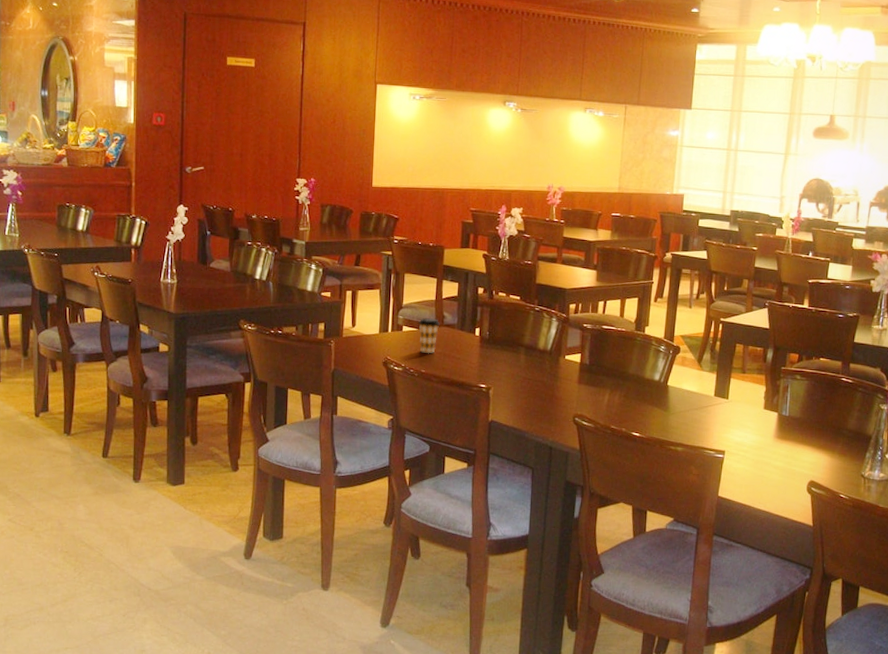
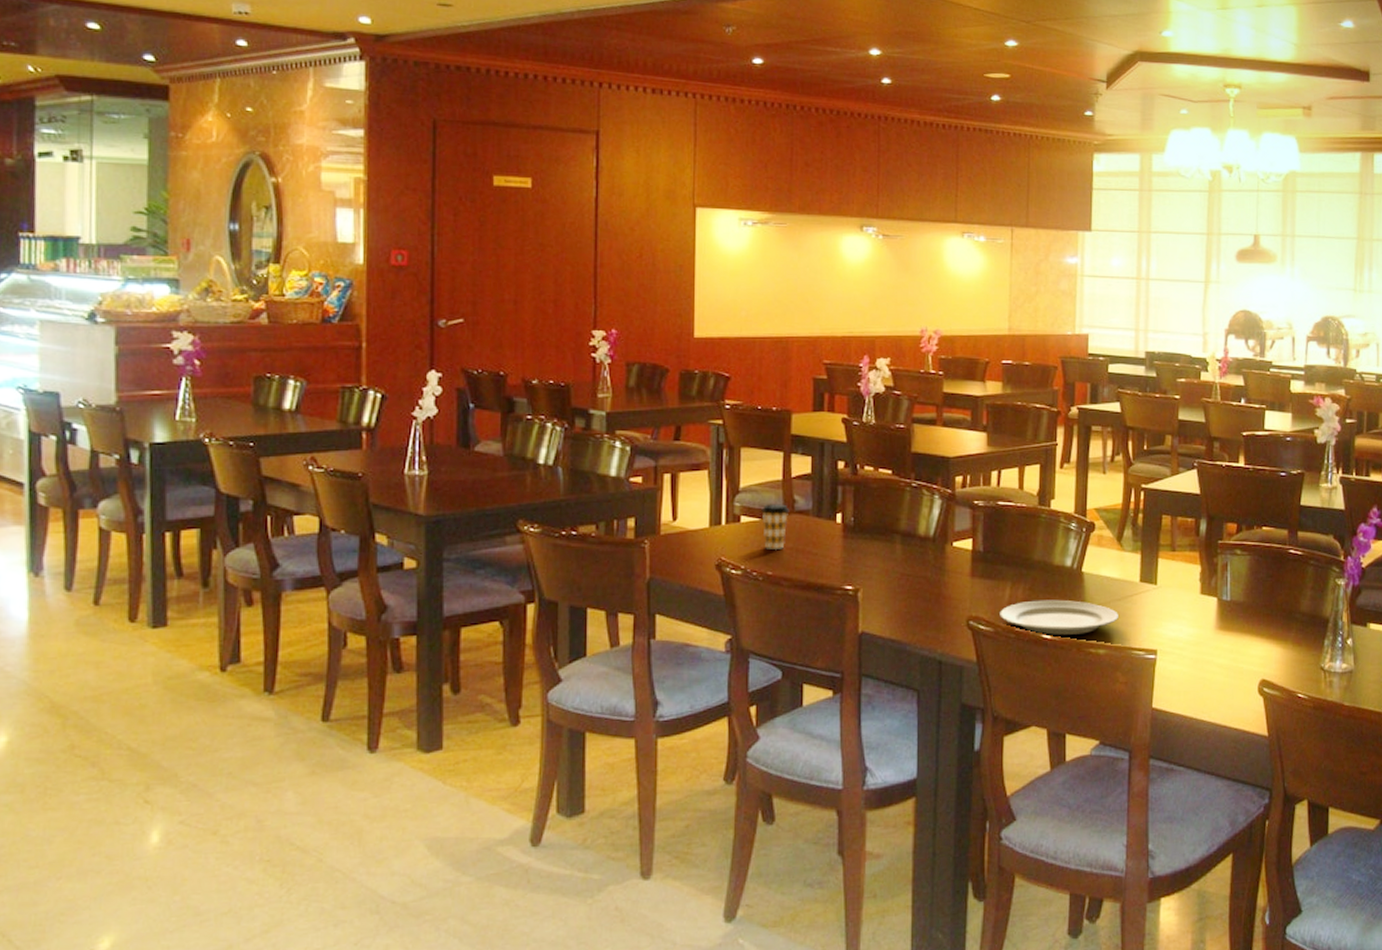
plate: none [599,405,695,434] -> present [1000,599,1118,635]

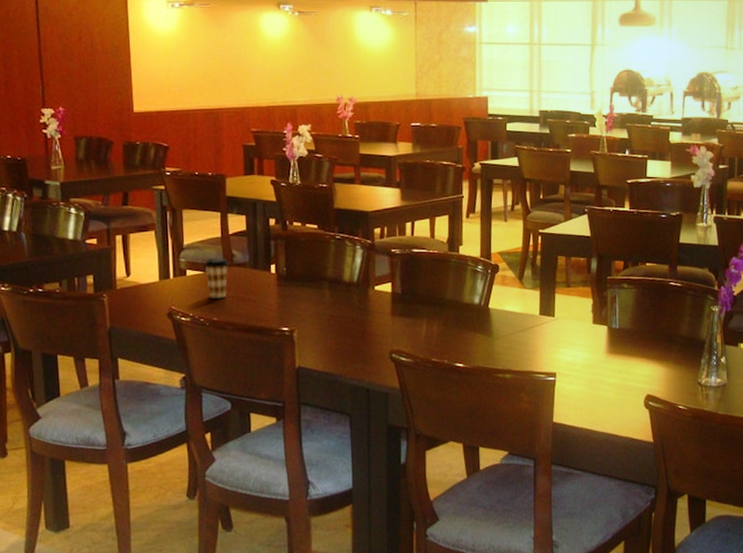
plate: present [1000,599,1118,635] -> none [418,333,522,364]

